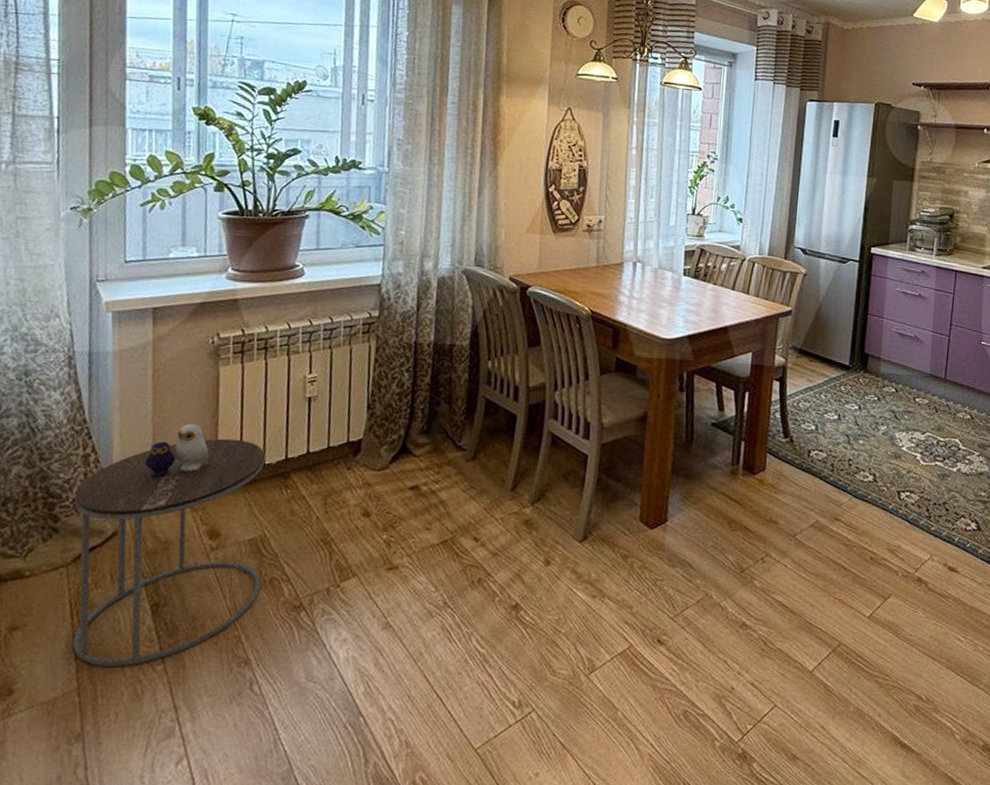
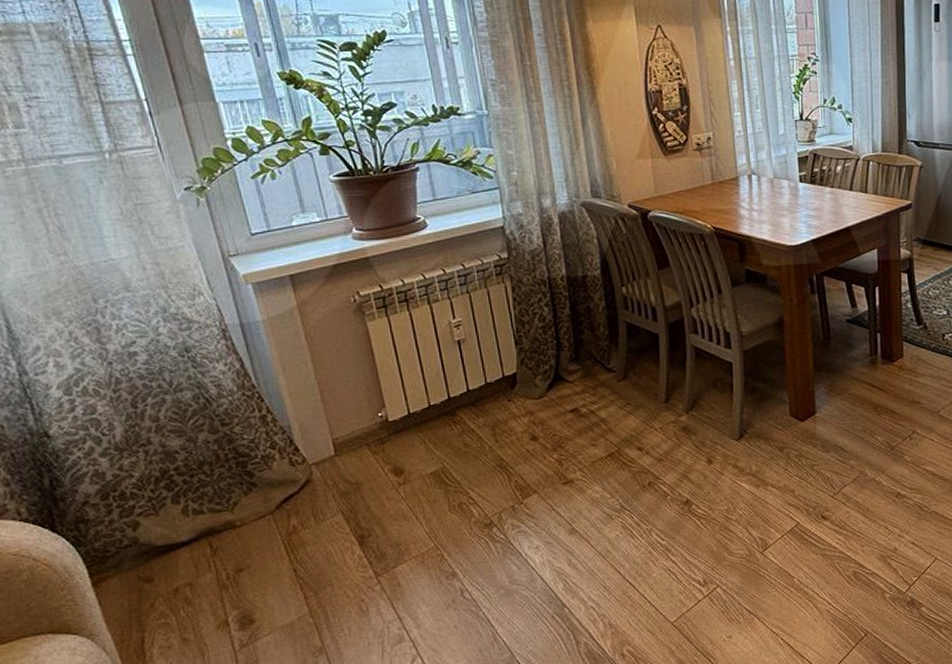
side table: present [72,423,265,666] -> none [261,377,452,592]

